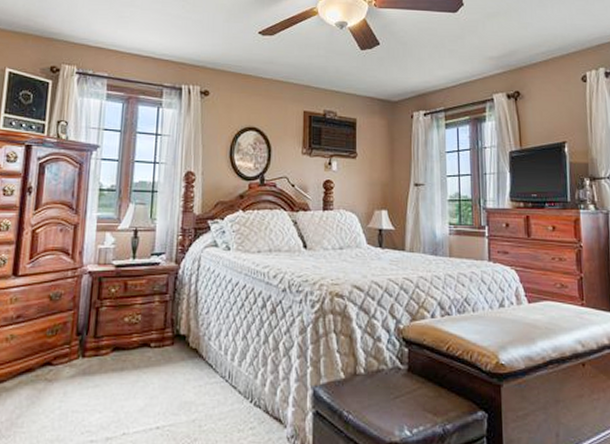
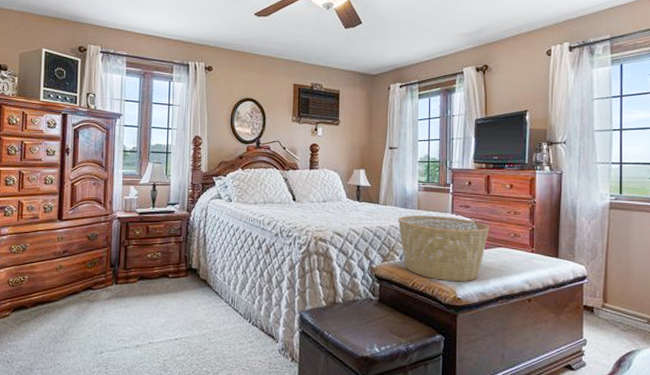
basket: none [428,263,533,344] -> present [398,214,490,282]

